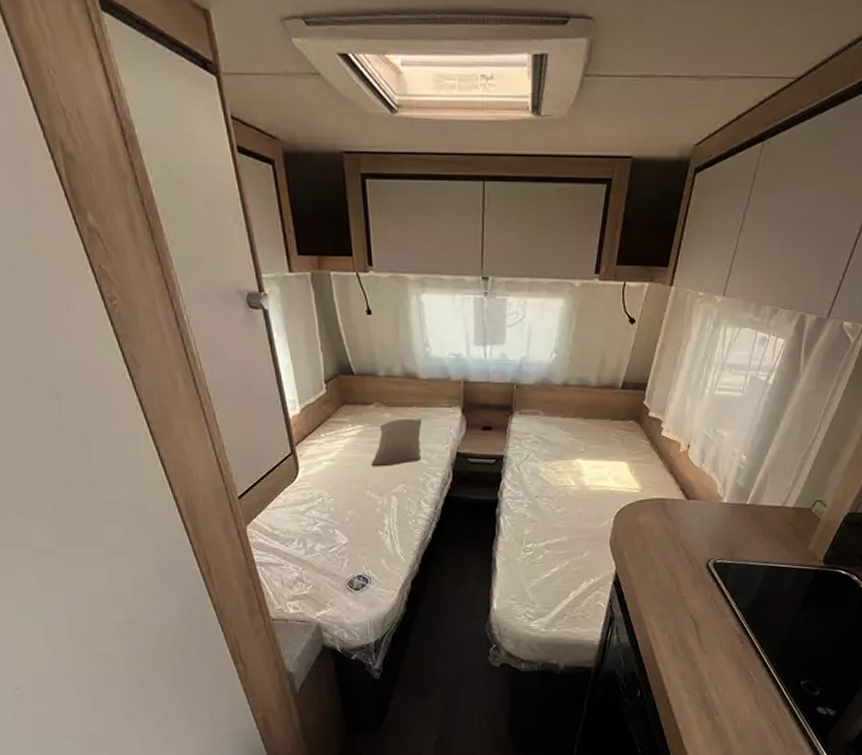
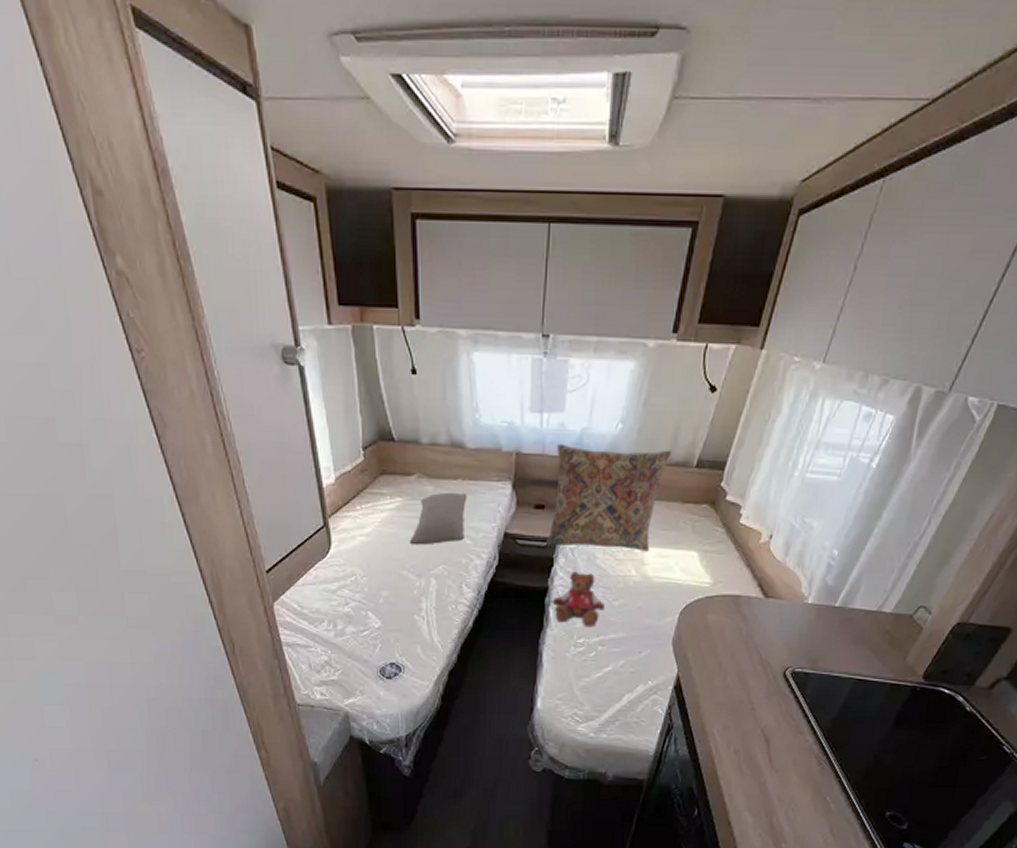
pillow: none [493,373,599,464] -> present [545,444,671,552]
teddy bear: none [502,484,549,534] -> present [552,571,605,628]

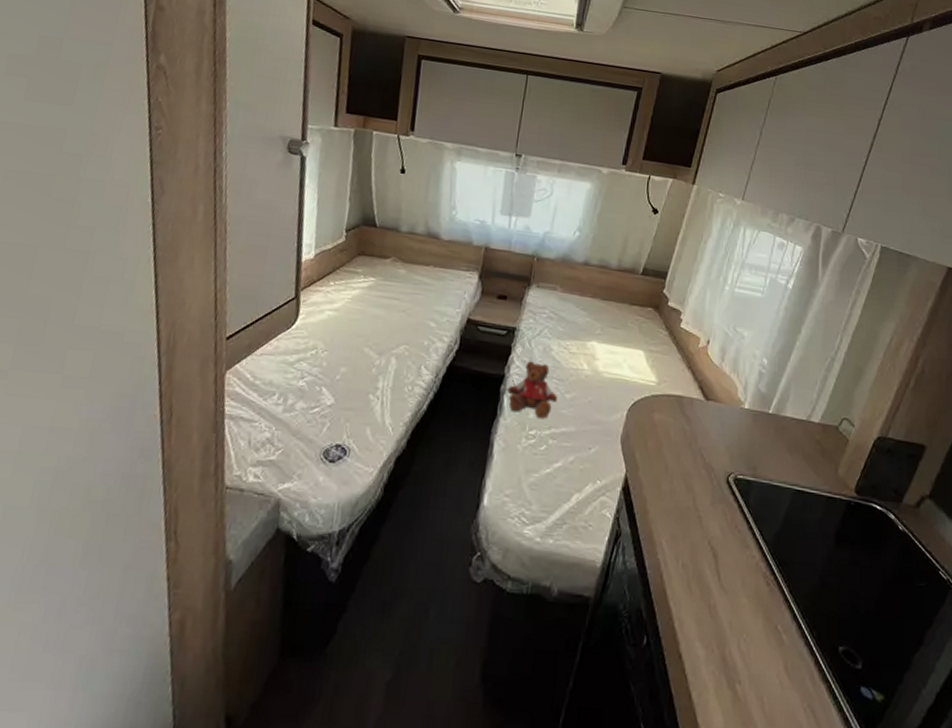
pillow: present [409,492,467,545] -> none [375,276,437,325]
pillow: present [545,444,671,552] -> none [505,244,620,347]

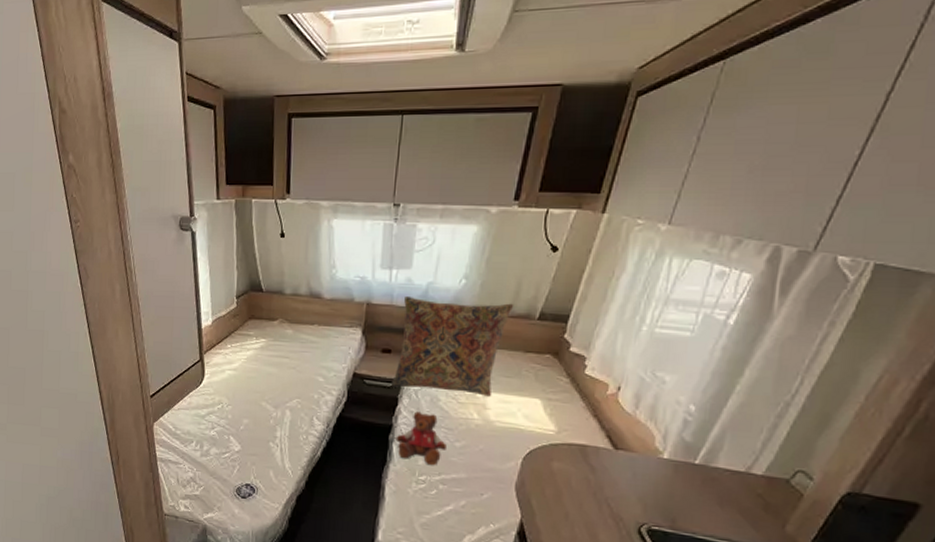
pillow: none [505,244,620,347] -> present [390,296,513,397]

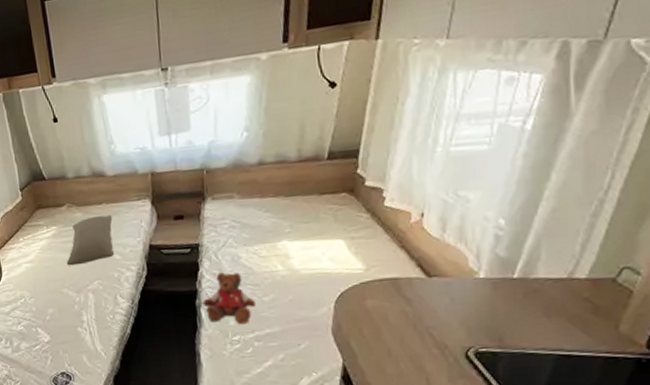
pillow: none [269,335,322,381] -> present [66,215,114,266]
pillow: present [390,296,513,397] -> none [188,147,300,253]

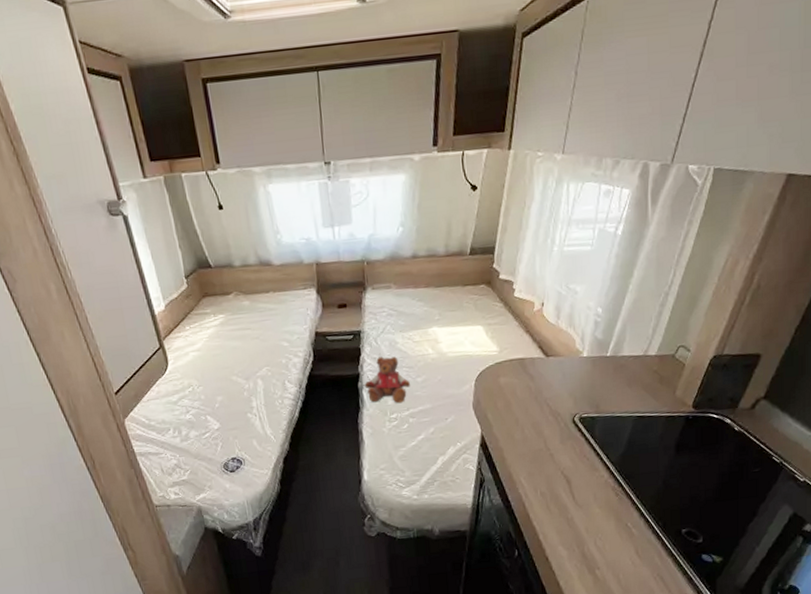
pillow: present [66,215,114,266] -> none [234,303,282,354]

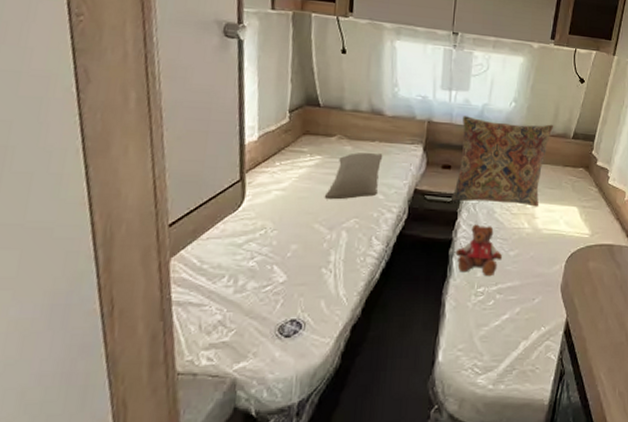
pillow: none [234,303,282,354] -> present [324,152,383,200]
pillow: none [350,243,447,339] -> present [450,116,553,207]

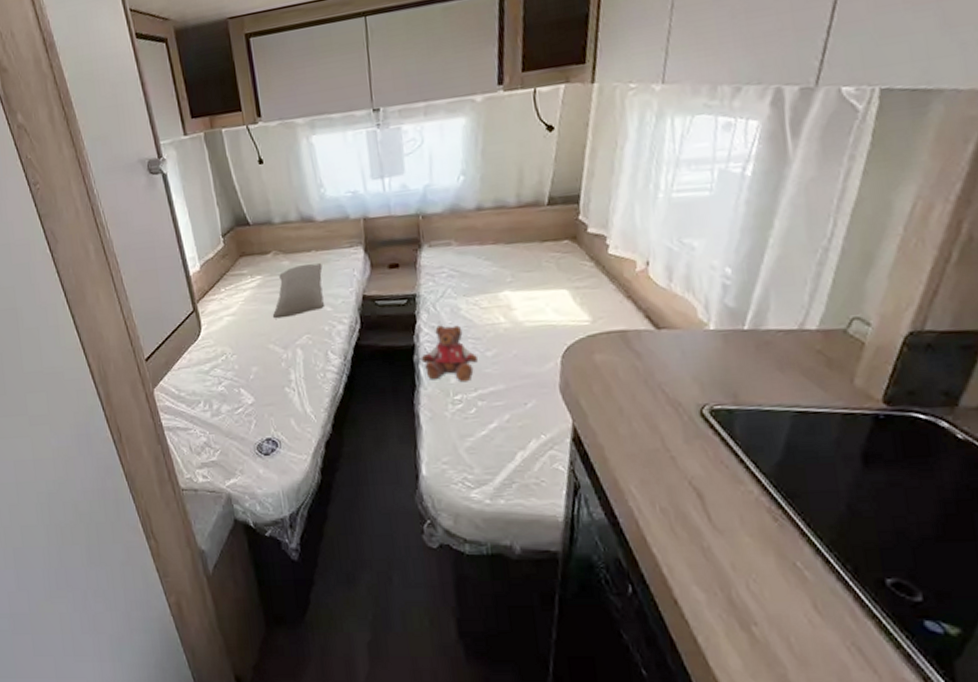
pillow: present [450,116,553,207] -> none [403,192,519,304]

